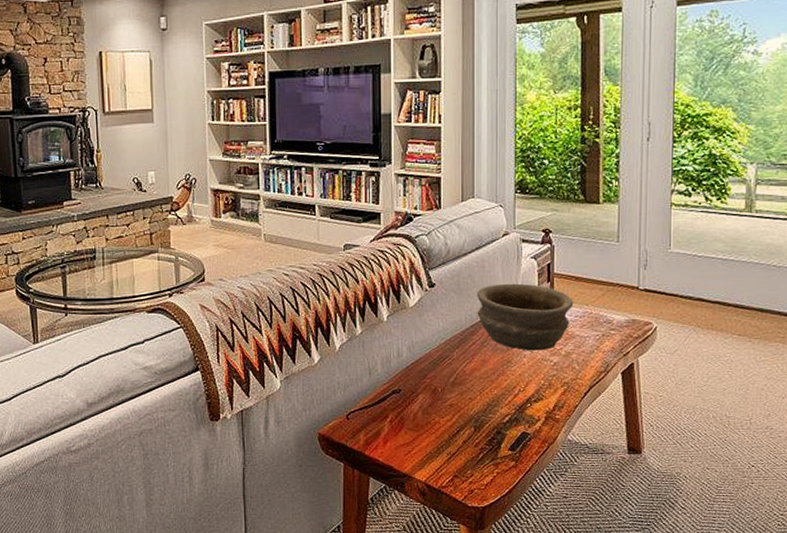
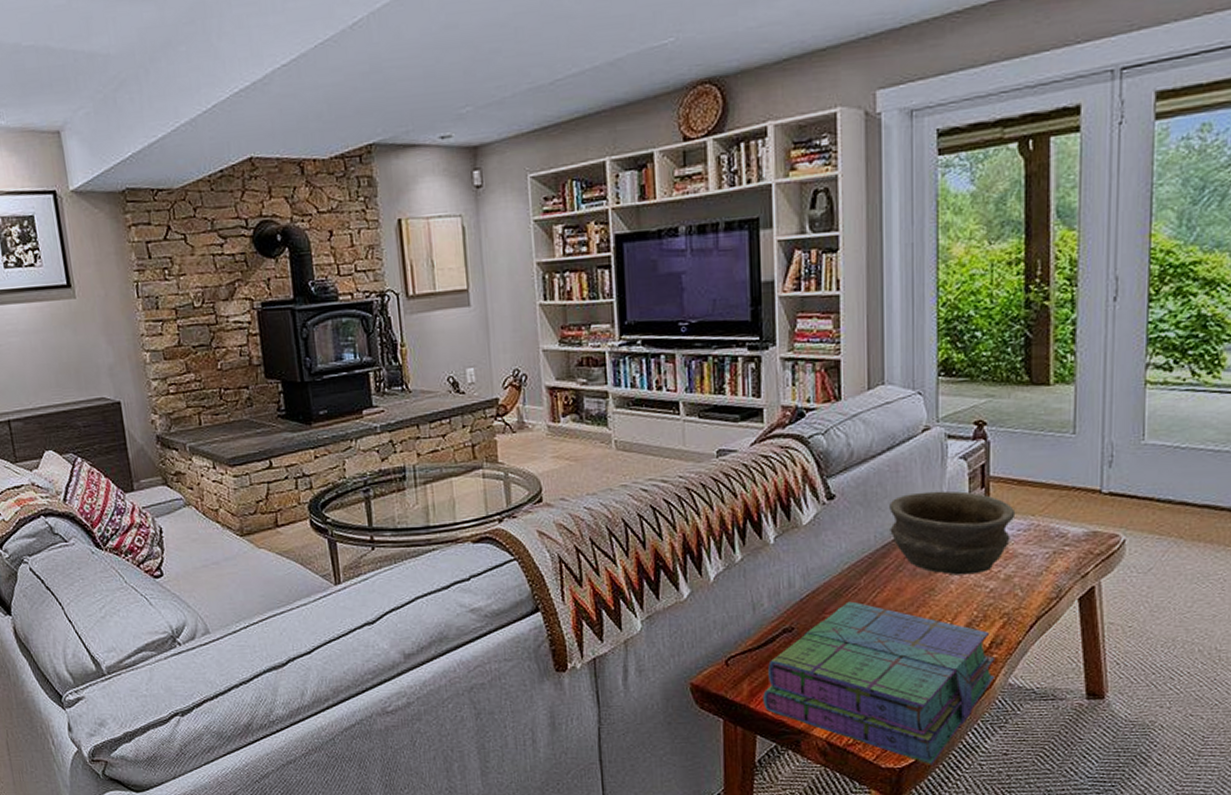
stack of books: none [376,369,558,505] -> present [763,601,995,765]

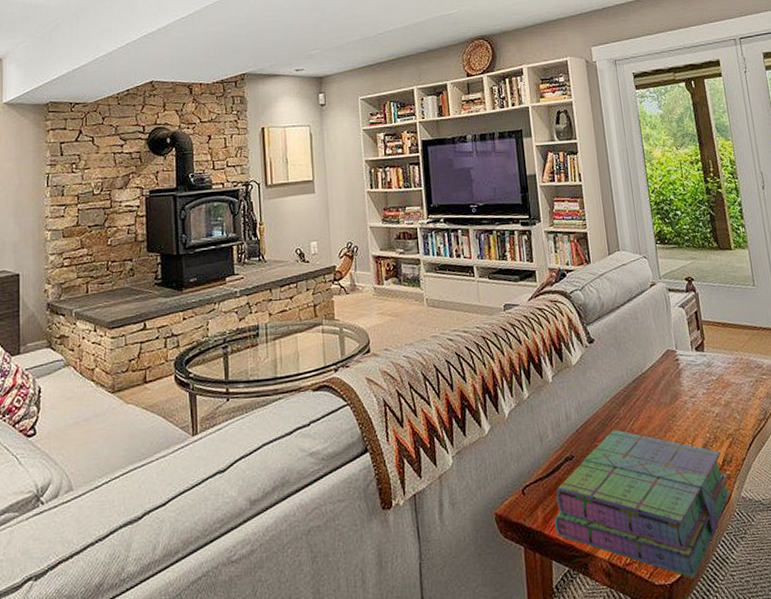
bowl: present [889,490,1016,575] -> none [634,333,725,403]

